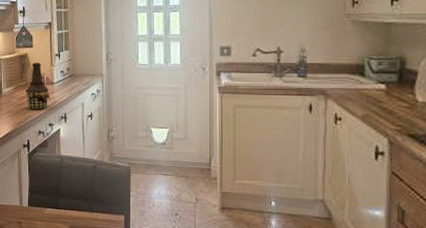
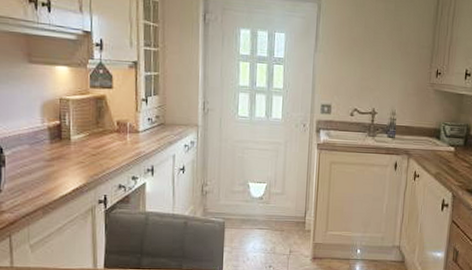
bottle: present [26,62,51,110] -> none [102,106,135,161]

